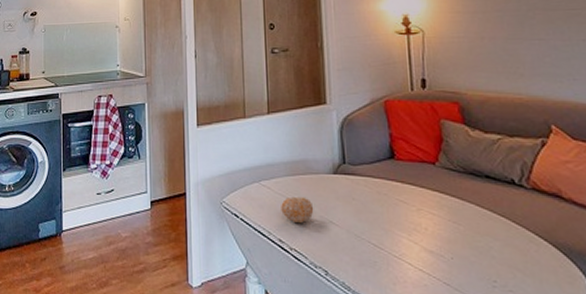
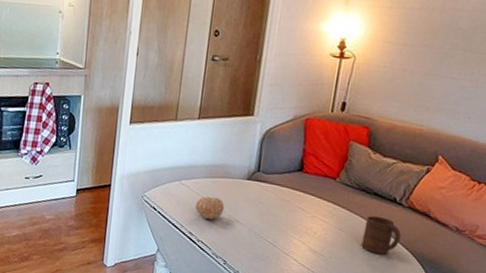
cup: none [483,203,534,250] -> present [361,216,402,254]

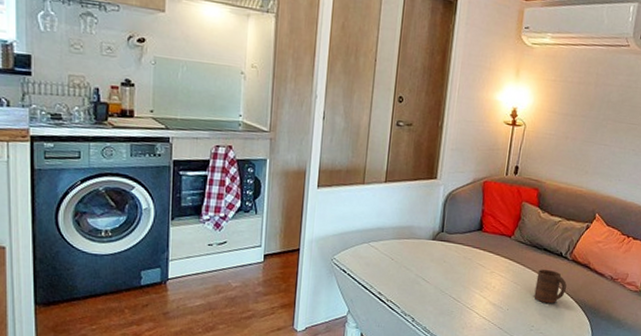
fruit: present [195,196,225,221] -> none [384,257,412,280]

